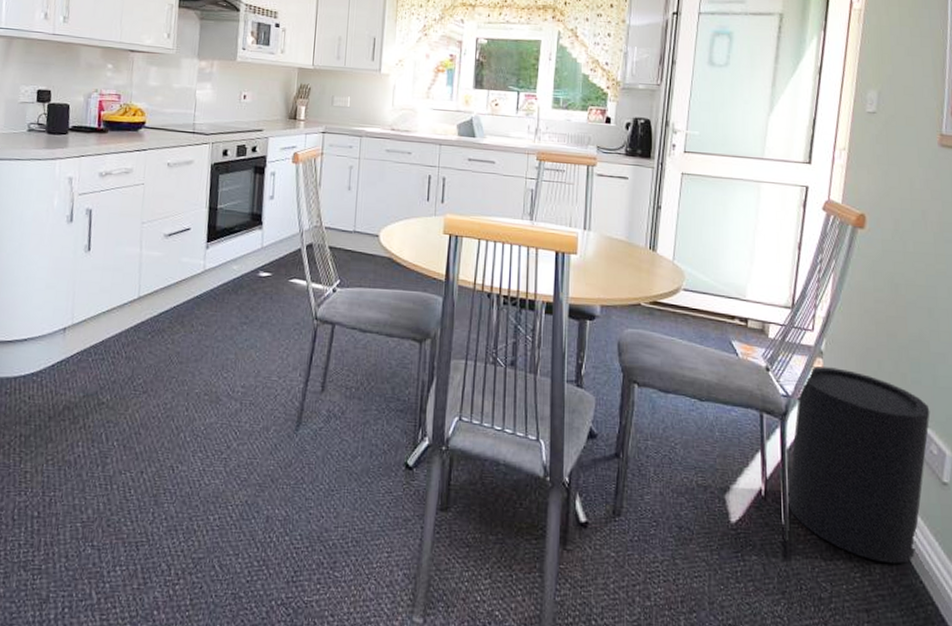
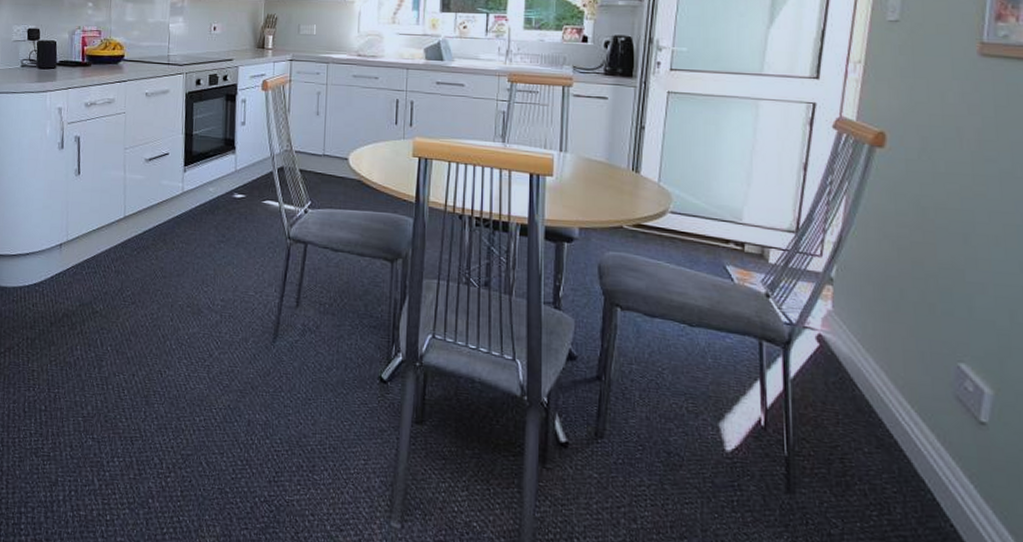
waste bin: present [787,366,930,565] -> none [791,293,965,505]

